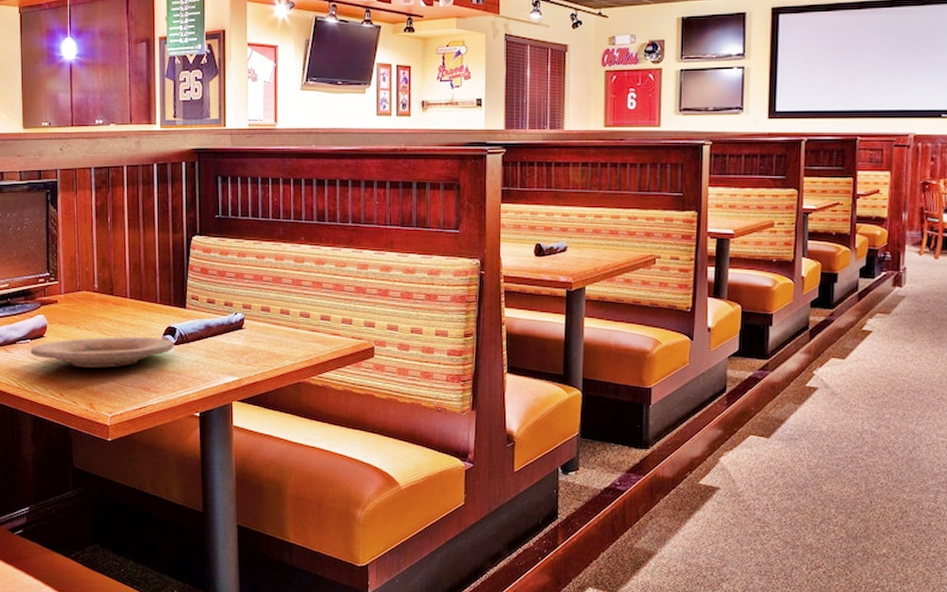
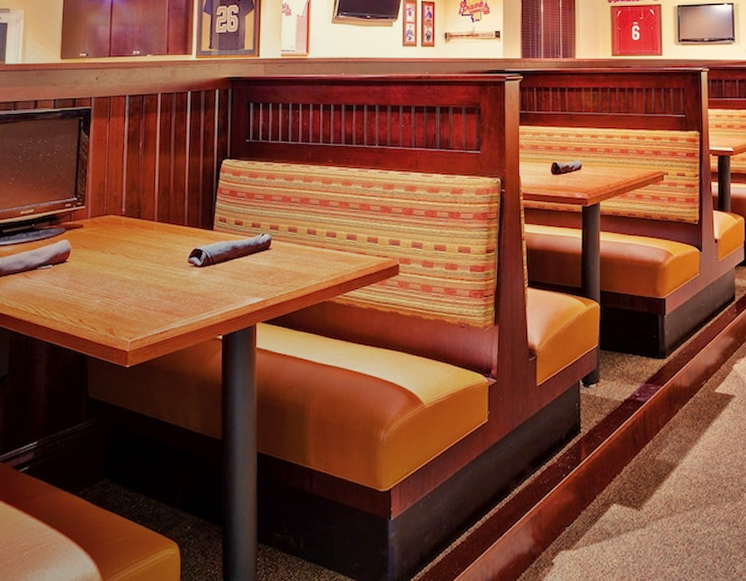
plate: present [30,337,174,368] -> none [51,260,200,292]

